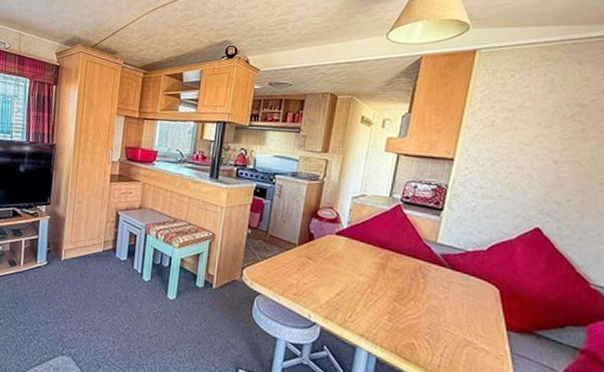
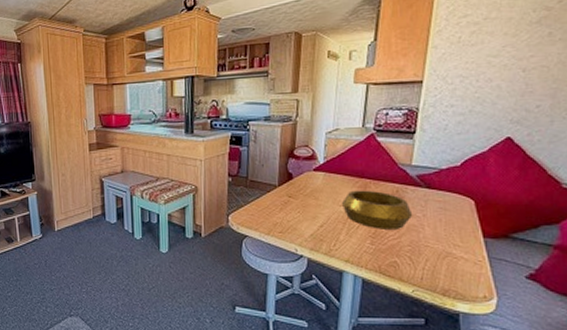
decorative bowl: none [362,260,435,309] -> present [342,190,413,229]

